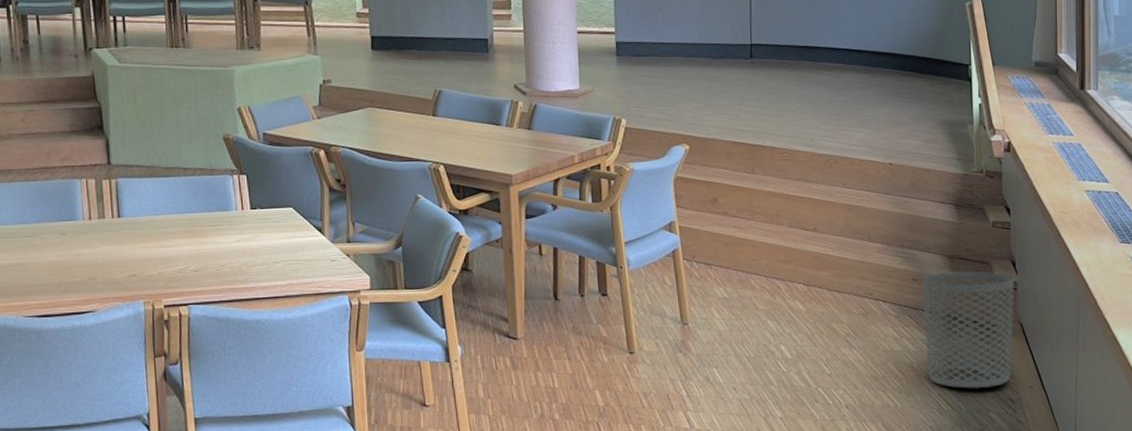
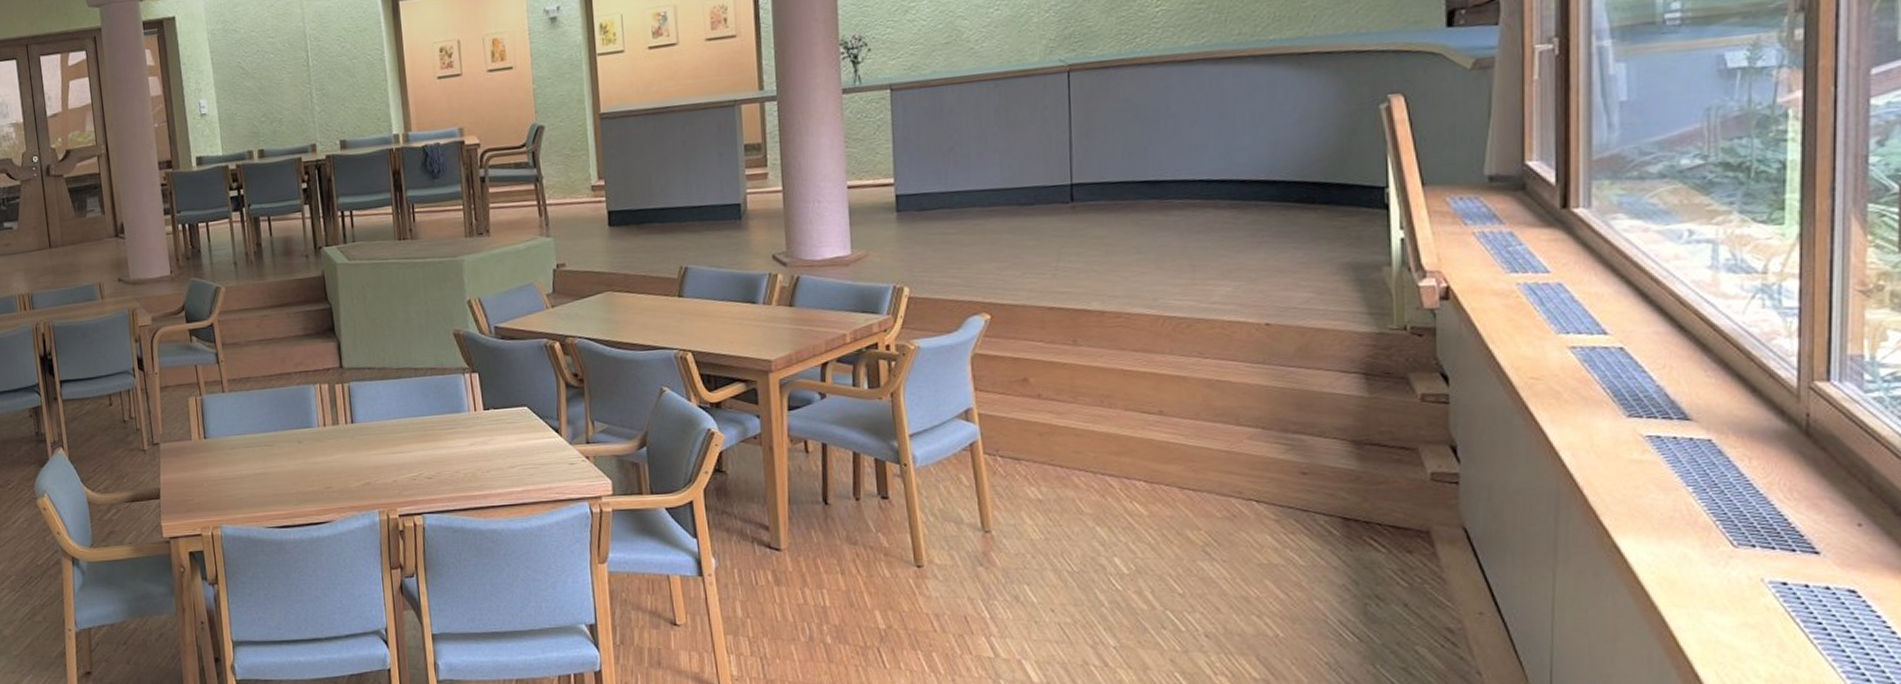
waste bin: present [923,271,1015,389] -> none [1316,460,1456,615]

